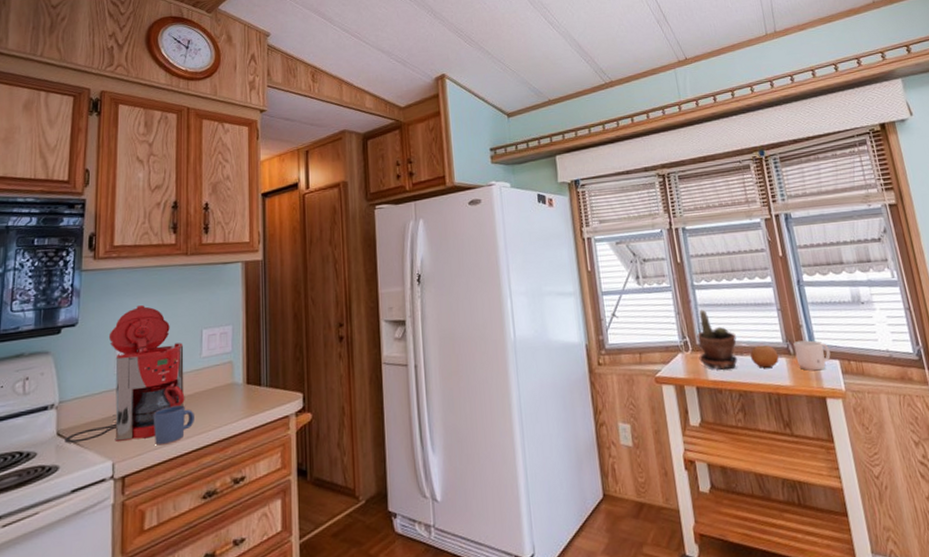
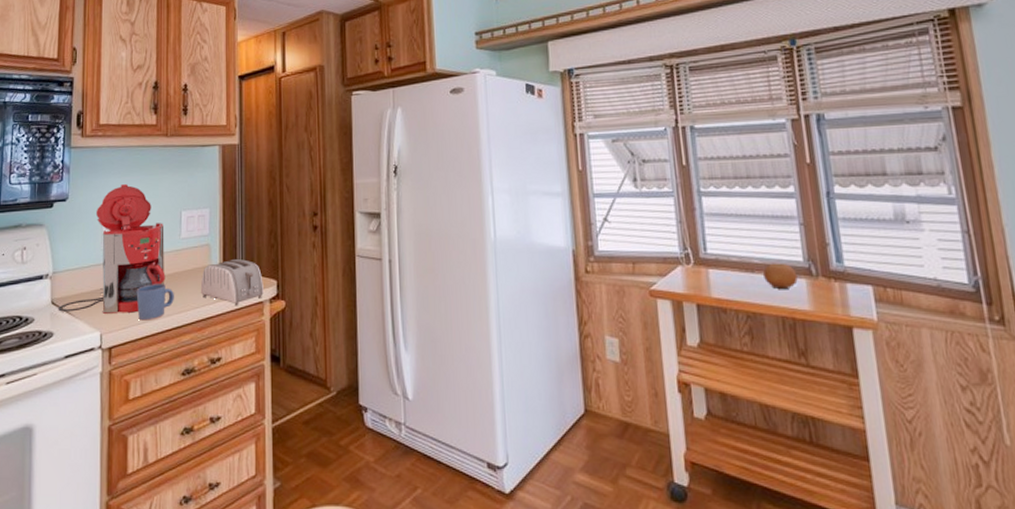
toaster: none [222,374,289,422] -> present [200,259,263,306]
potted plant: present [696,309,738,370] -> none [700,219,748,288]
mug: present [793,340,831,371] -> none [816,261,862,296]

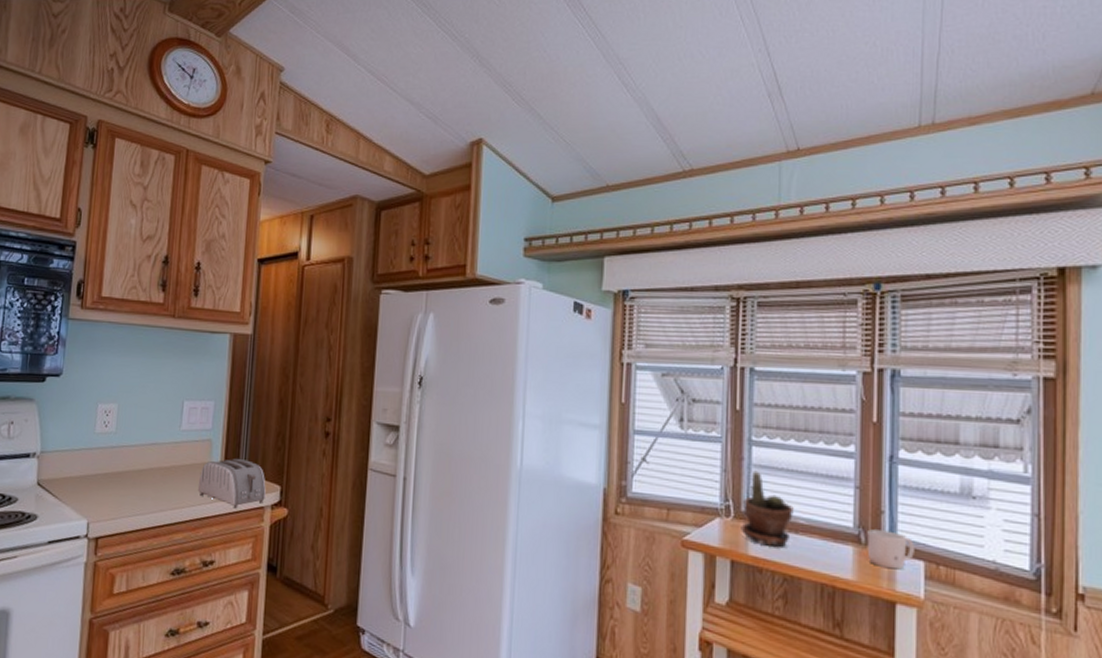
coffee maker: present [58,184,165,315] -> none [44,365,164,504]
mug: present [136,284,174,322] -> none [128,475,169,515]
potted plant: none [700,219,748,288] -> present [741,471,794,548]
fruit: present [763,263,798,289] -> none [808,525,844,555]
mug: none [816,261,862,296] -> present [867,529,915,570]

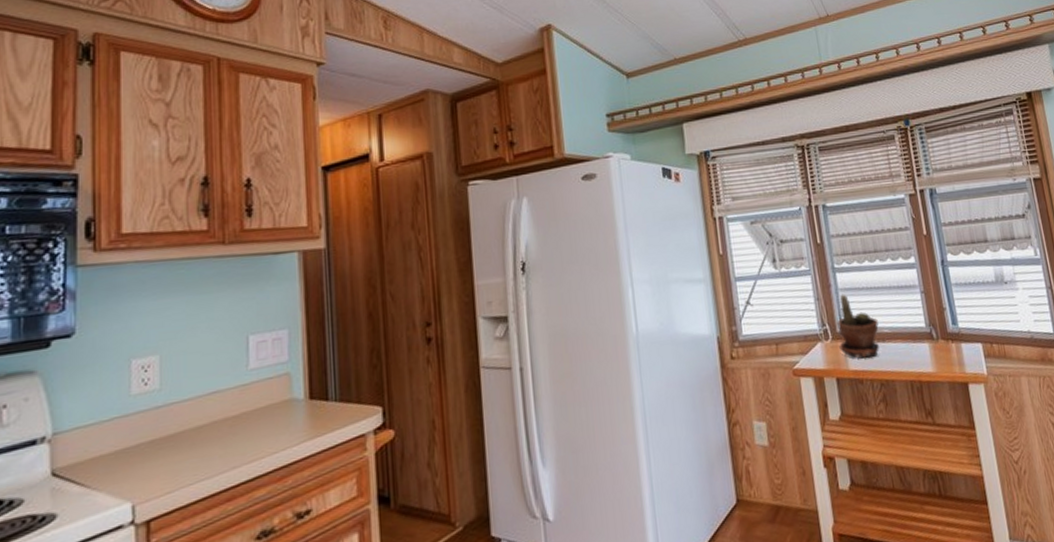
toaster: present [197,459,266,509] -> none [278,386,365,444]
mug: present [867,529,915,570] -> none [936,323,974,356]

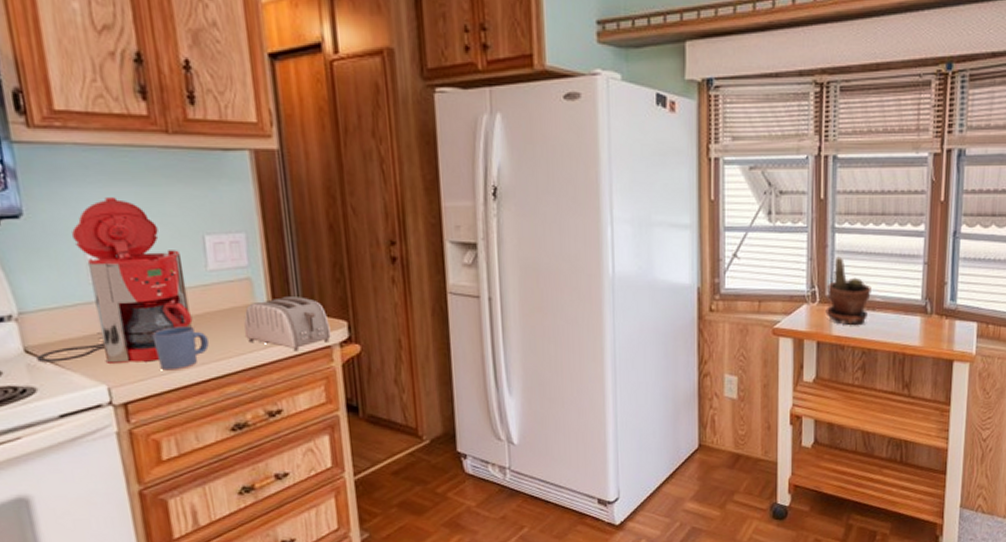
coffee maker: none [63,308,228,485] -> present [36,198,193,365]
mug: none [185,428,242,481] -> present [151,326,209,372]
toaster: none [278,386,365,444] -> present [244,297,331,351]

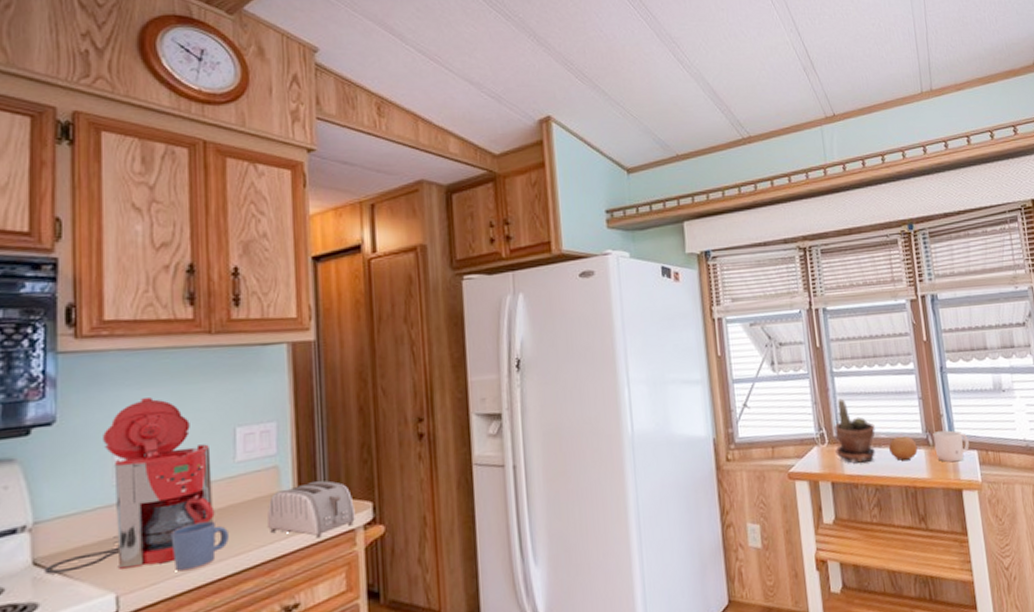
fruit: none [883,301,914,326] -> present [889,436,918,461]
mug: none [931,299,970,333] -> present [933,430,969,463]

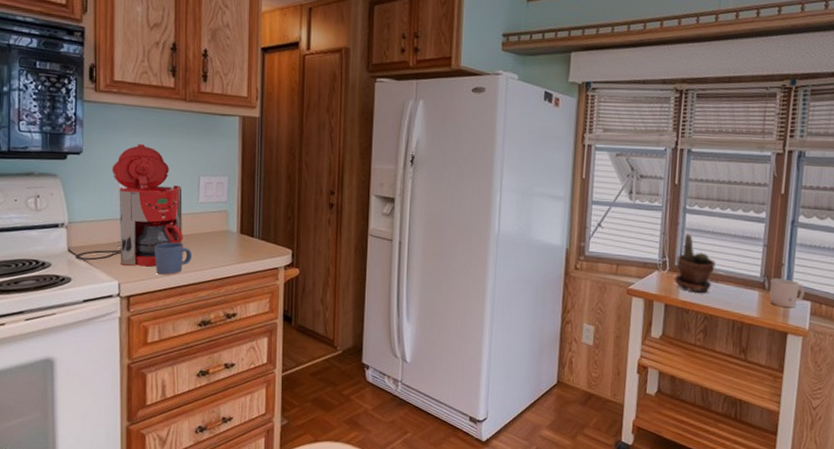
toaster: present [266,480,355,539] -> none [217,227,279,270]
fruit: present [889,436,918,461] -> none [725,276,753,298]

